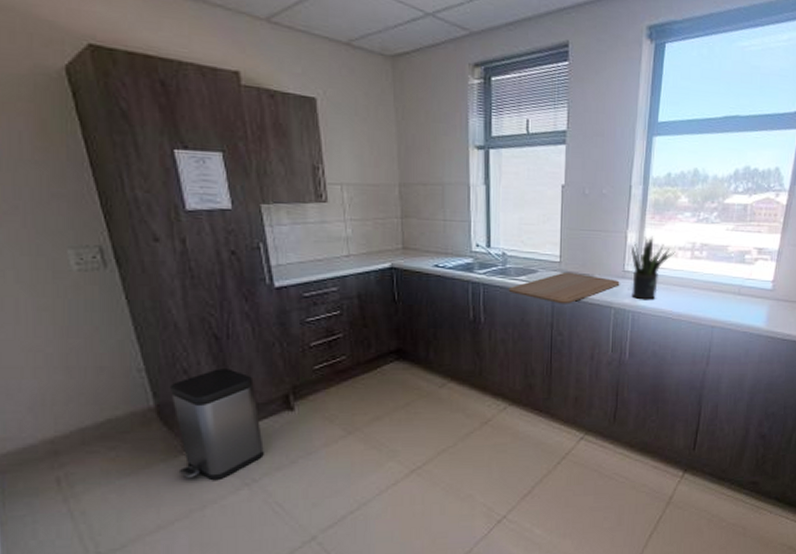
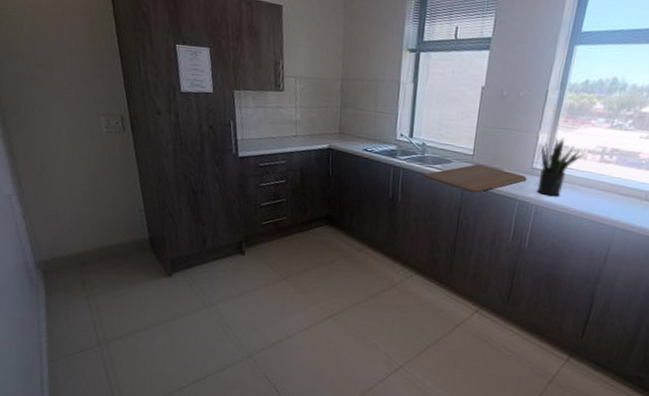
pedal bin: present [171,368,264,481] -> none [160,215,221,300]

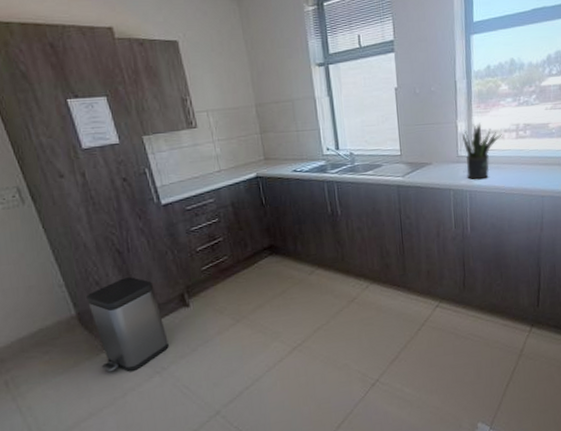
pedal bin: none [160,215,221,300] -> present [87,277,169,372]
chopping board: present [424,164,527,193] -> none [358,162,456,192]

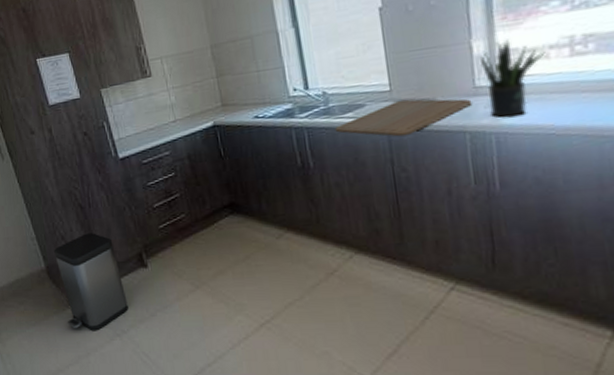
chopping board: none [358,162,456,192] -> present [335,99,472,137]

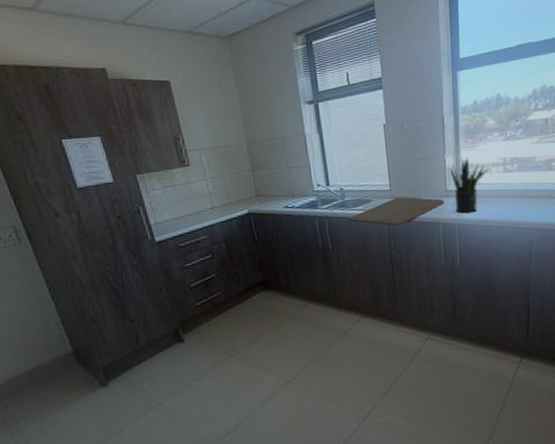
pedal bin: present [54,233,129,332] -> none [83,313,164,408]

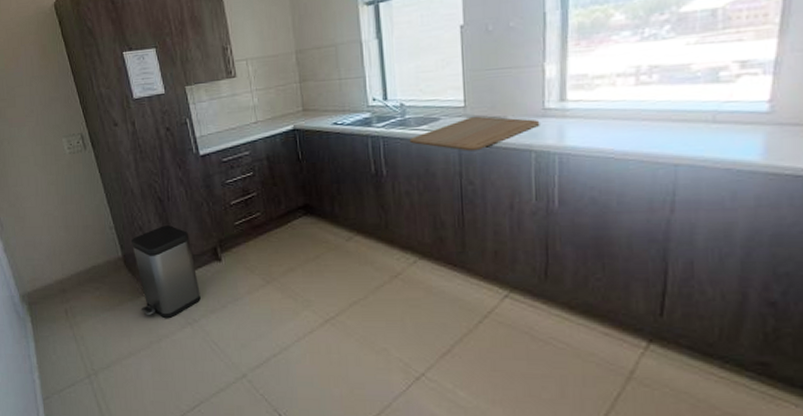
pedal bin: none [83,313,164,408] -> present [132,225,201,319]
potted plant: present [450,157,489,214] -> none [551,64,612,140]

